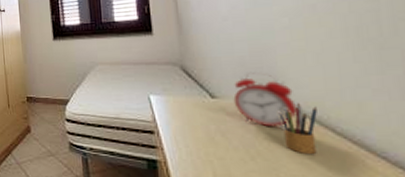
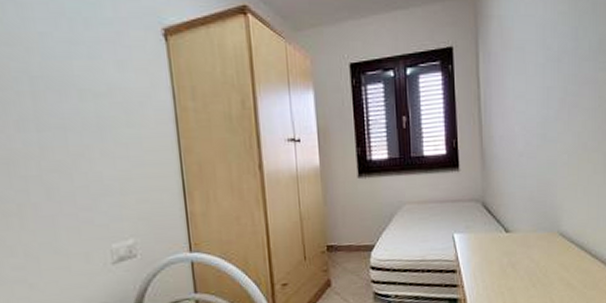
alarm clock: present [233,71,297,130] -> none [523,204,567,257]
pencil box: present [278,103,317,155] -> none [555,232,581,276]

